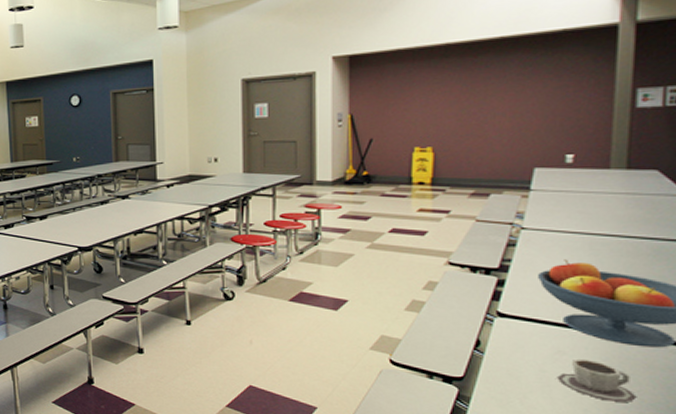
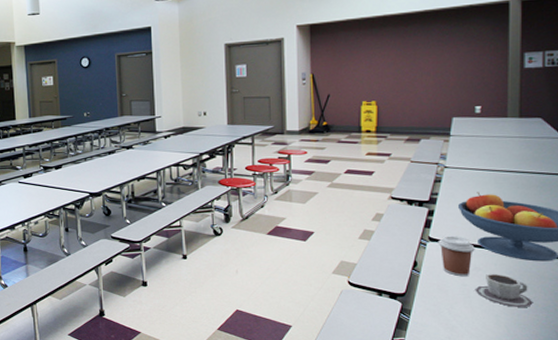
coffee cup: none [509,311,559,362] -> present [438,236,475,277]

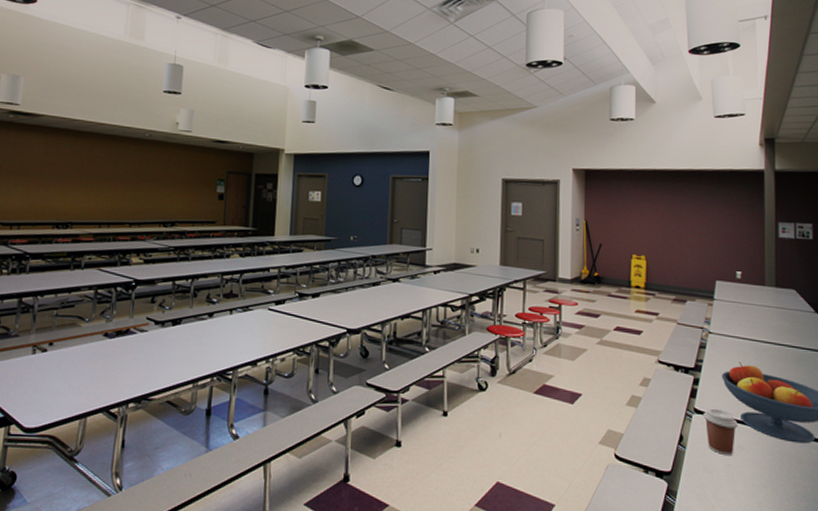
cup: present [475,273,533,307] -> none [738,453,794,495]

